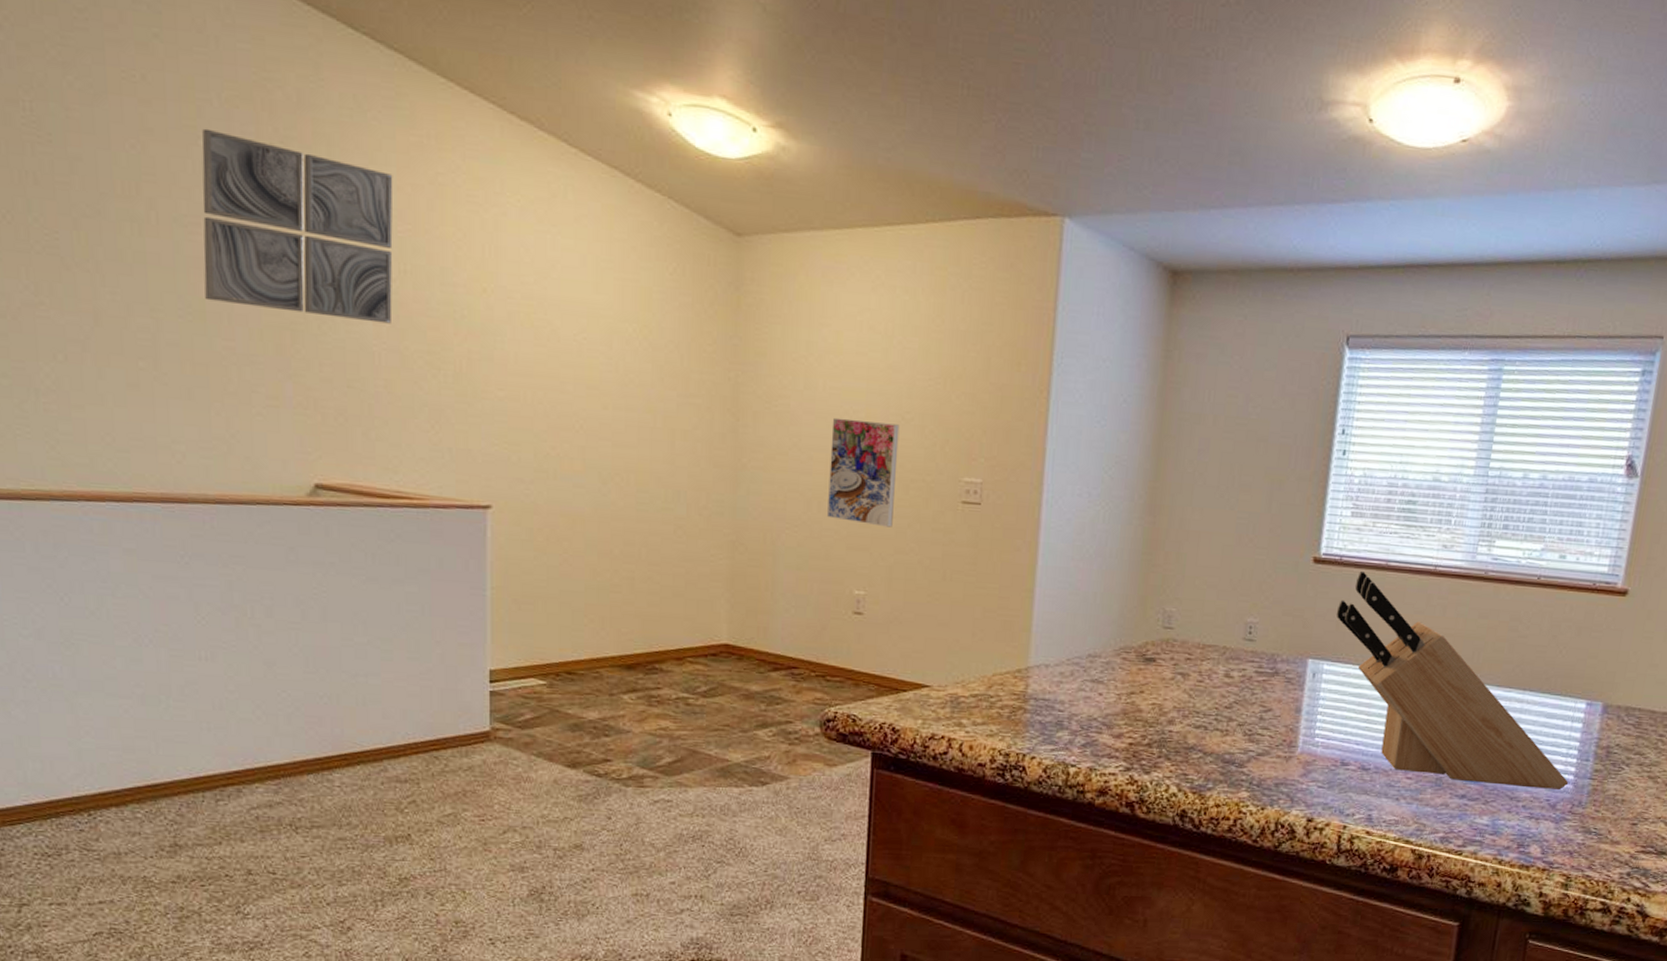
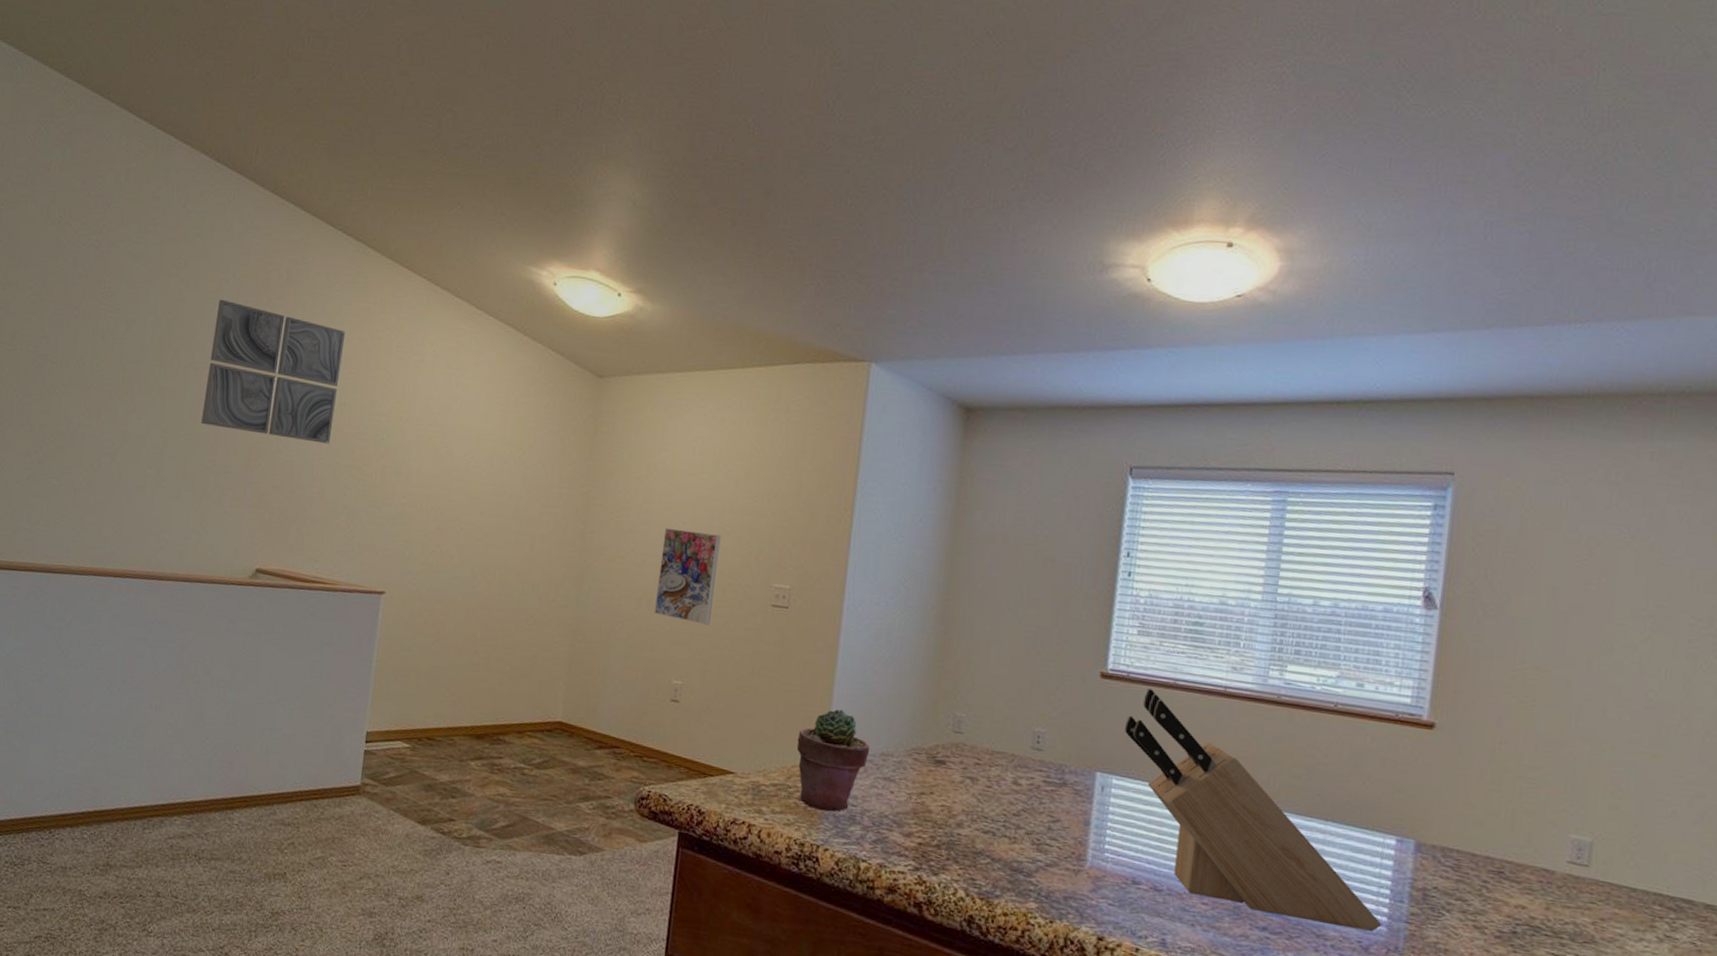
potted succulent: none [997,612,1076,719] -> present [796,709,870,812]

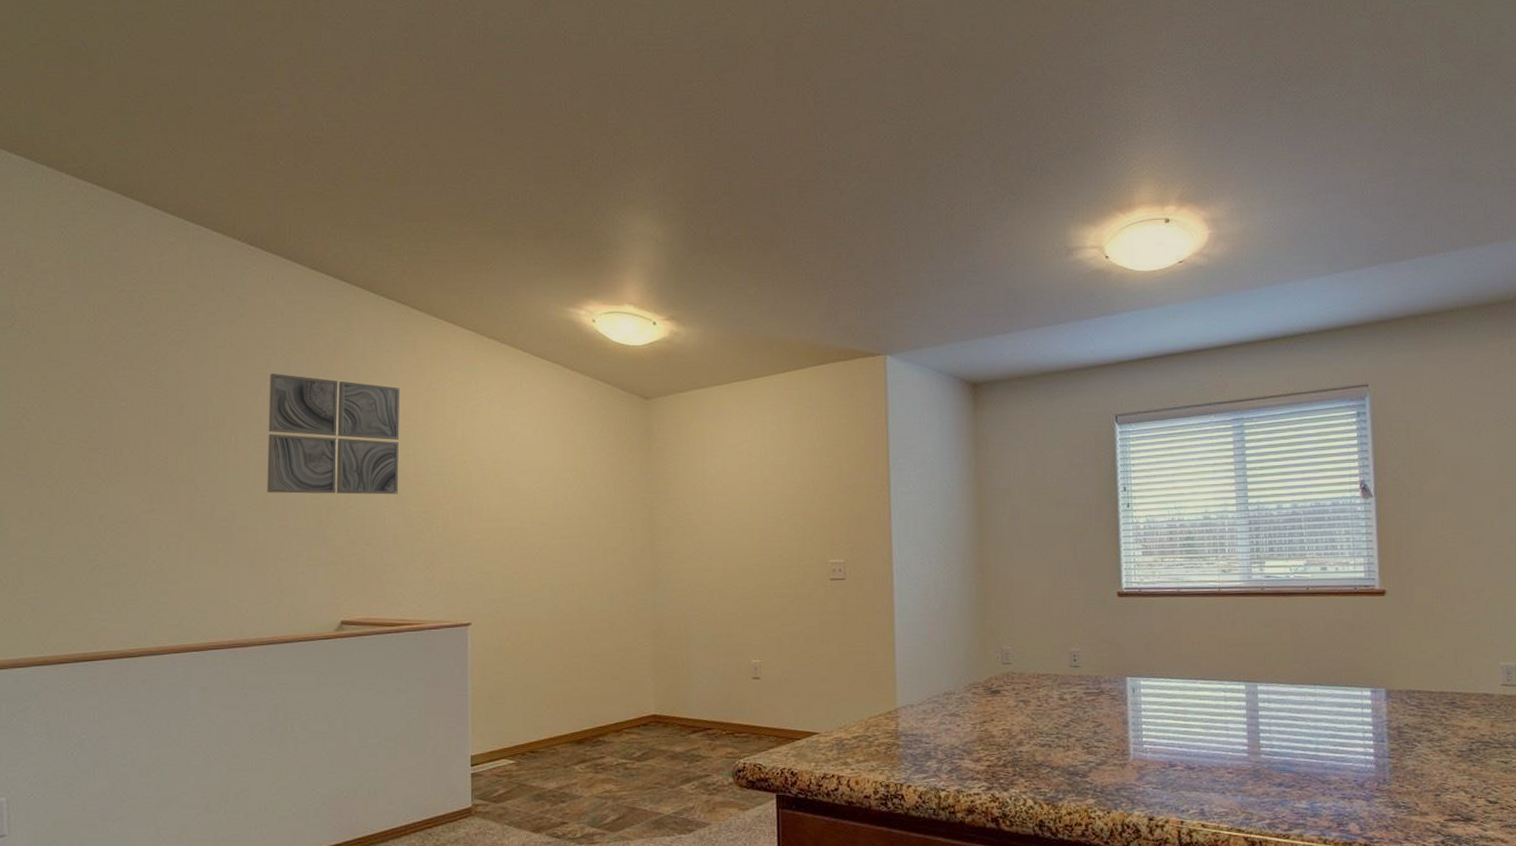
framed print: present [655,527,721,625] -> none [725,524,778,606]
potted succulent: present [796,709,870,812] -> none [870,661,934,753]
knife block: present [1124,688,1382,931] -> none [1143,599,1371,771]

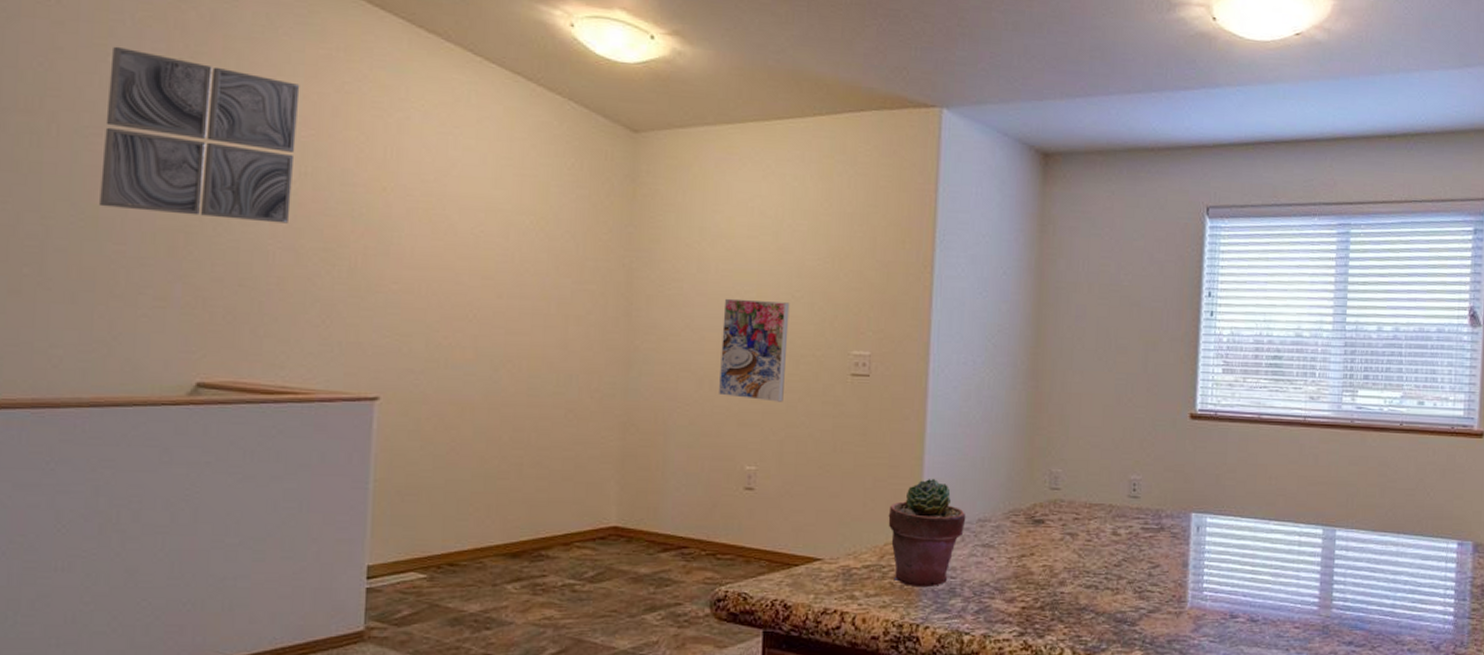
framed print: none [725,524,778,606] -> present [719,298,790,402]
potted succulent: none [870,661,934,753] -> present [888,479,966,588]

